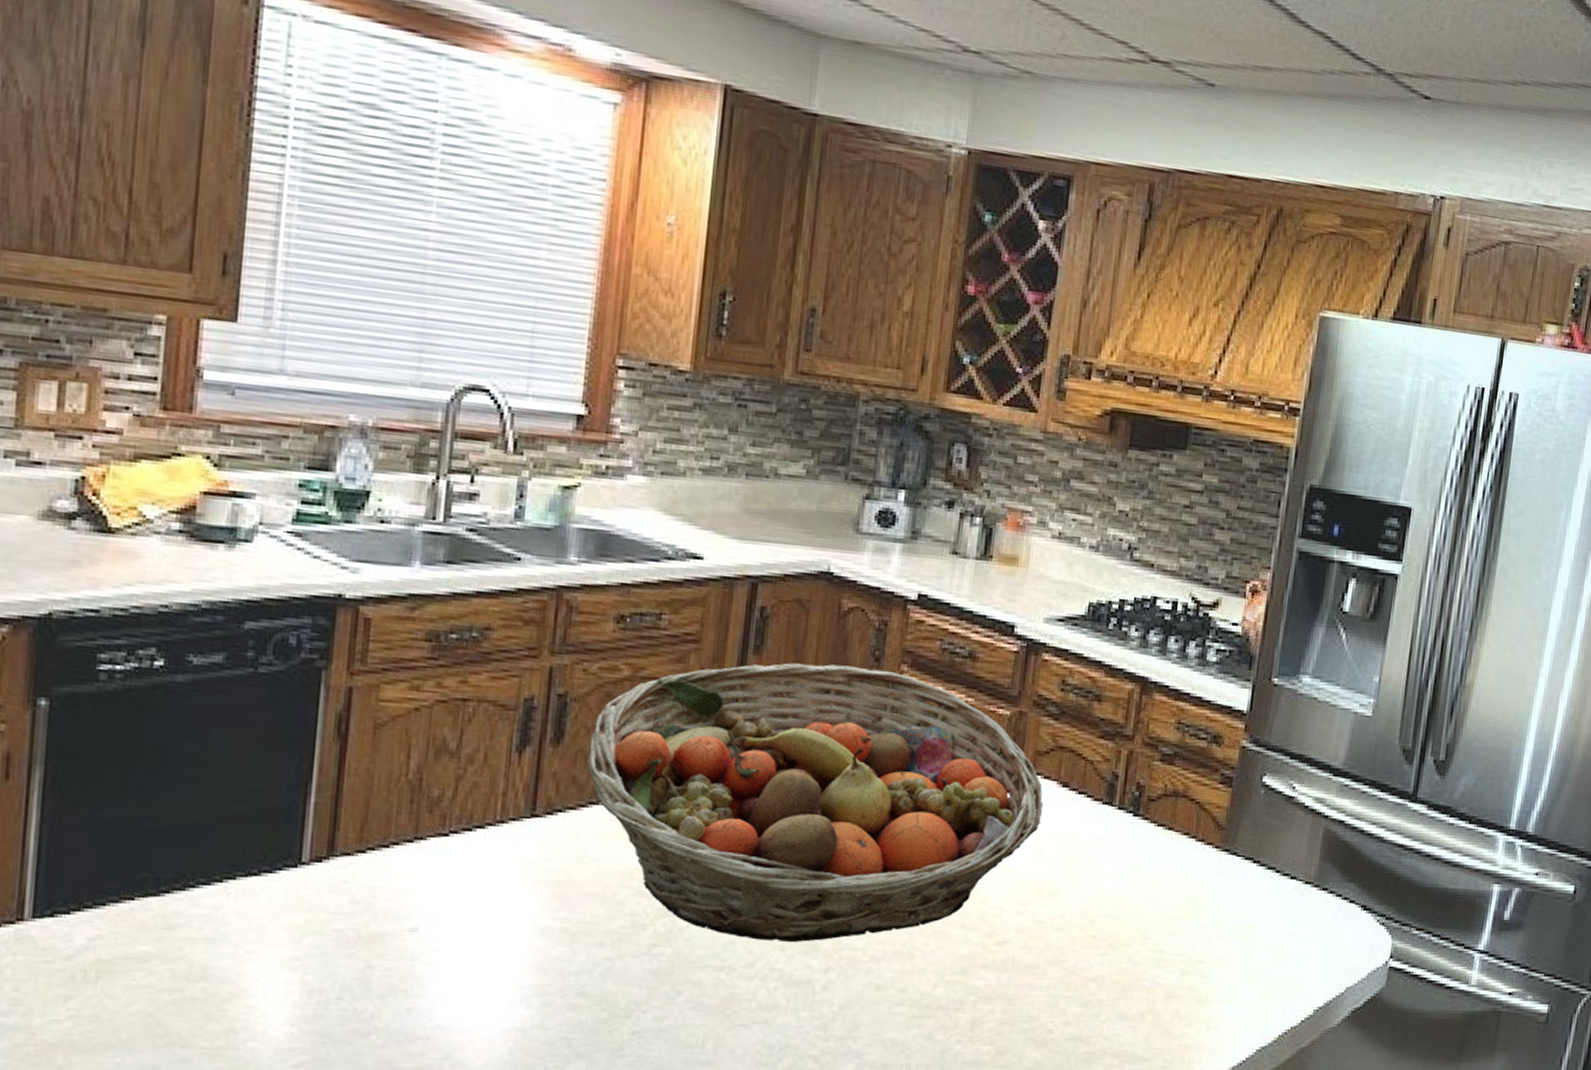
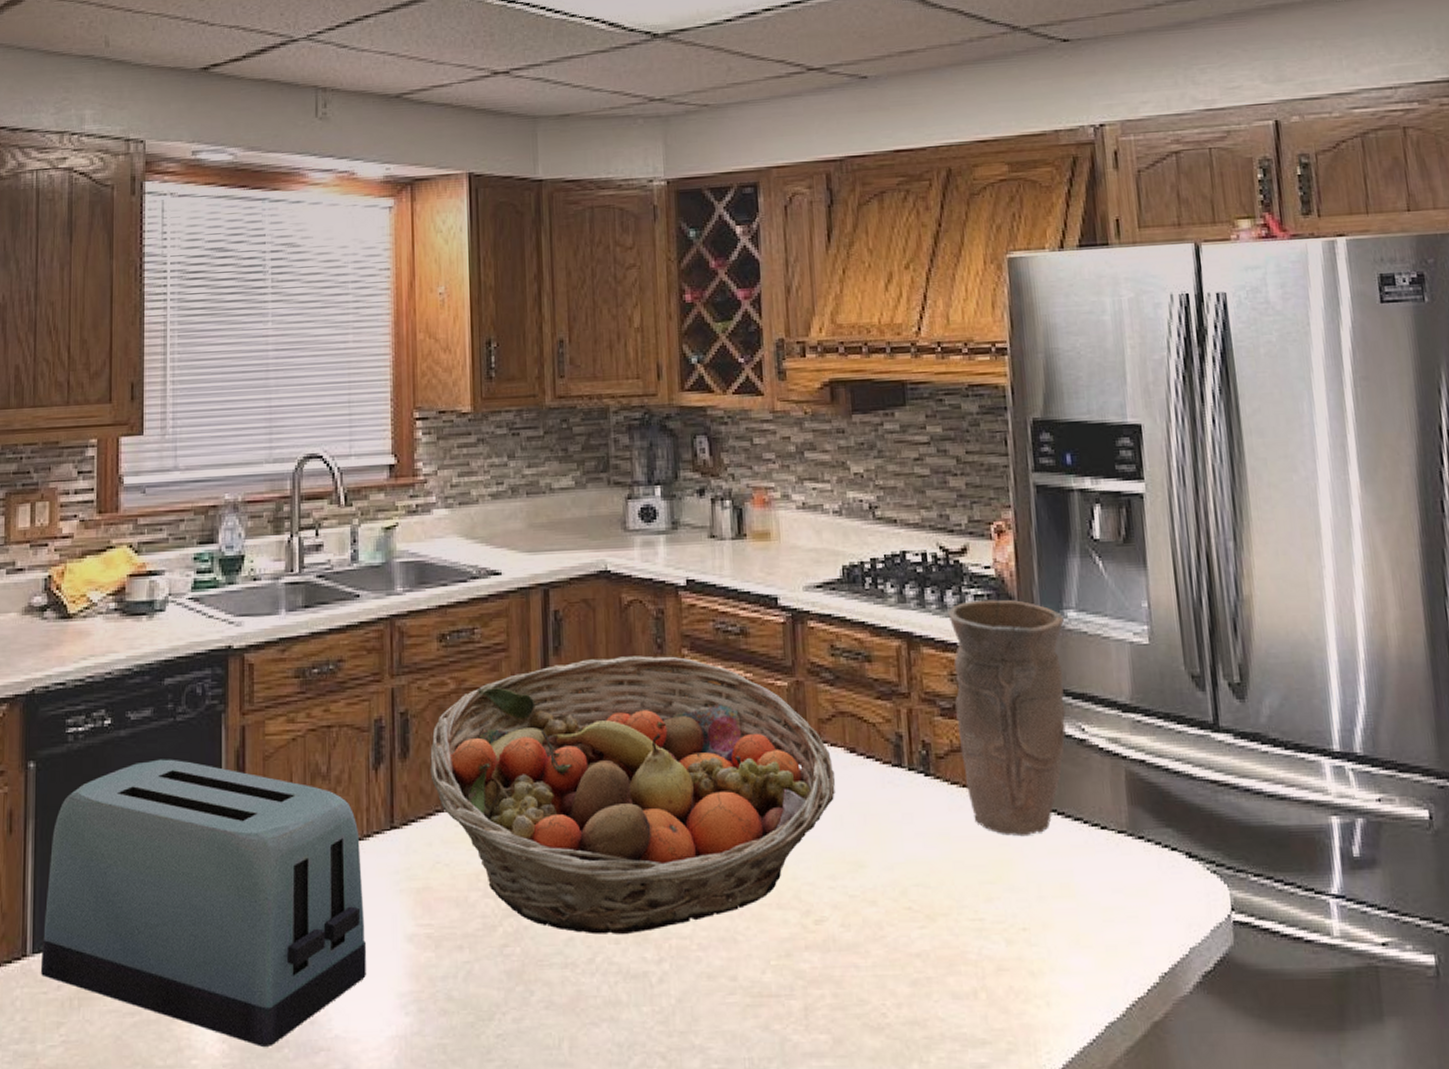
toaster: none [44,713,491,1032] -> present [41,759,366,1047]
vase: none [1172,655,1298,880] -> present [948,599,1066,837]

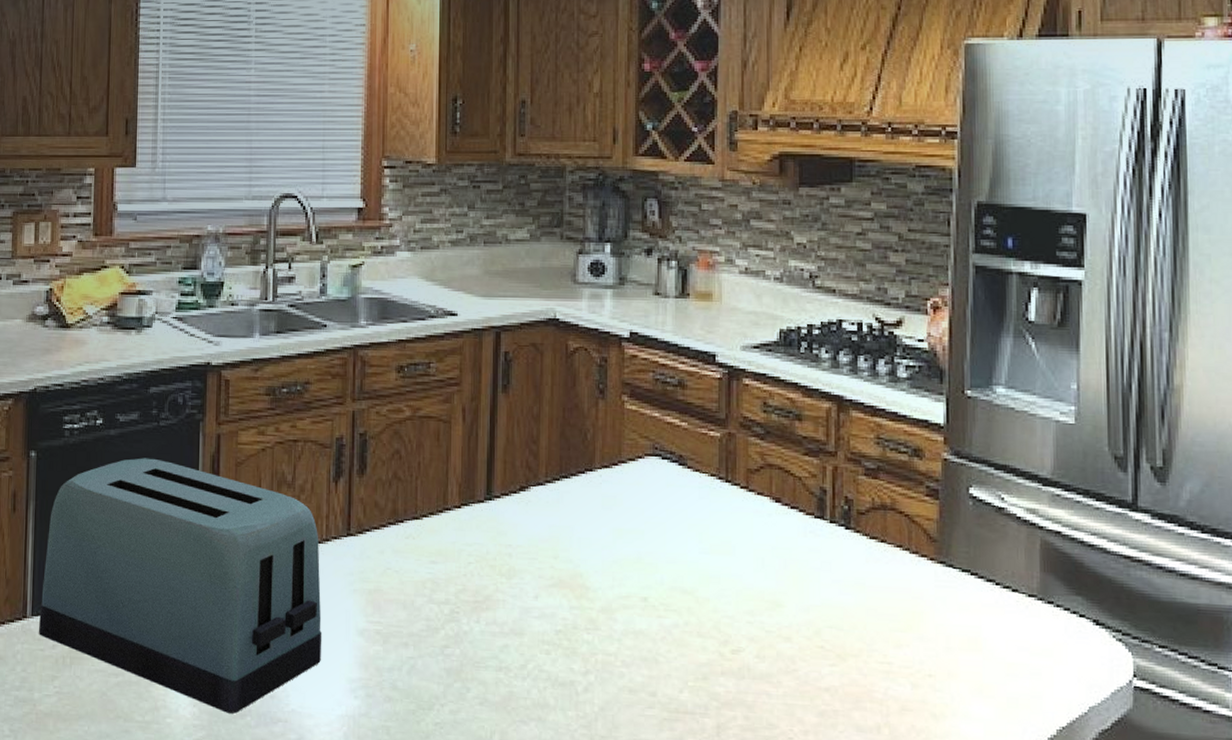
fruit basket: present [430,656,835,935] -> none [385,398,759,647]
vase: present [948,599,1066,837] -> none [879,371,992,592]

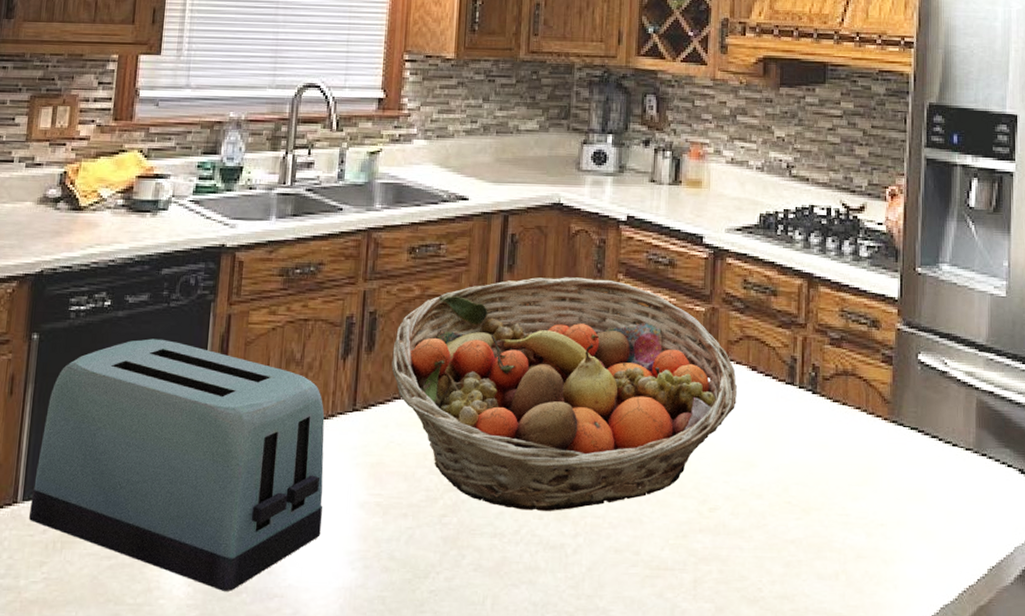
fruit basket: none [385,398,759,647] -> present [391,277,737,511]

